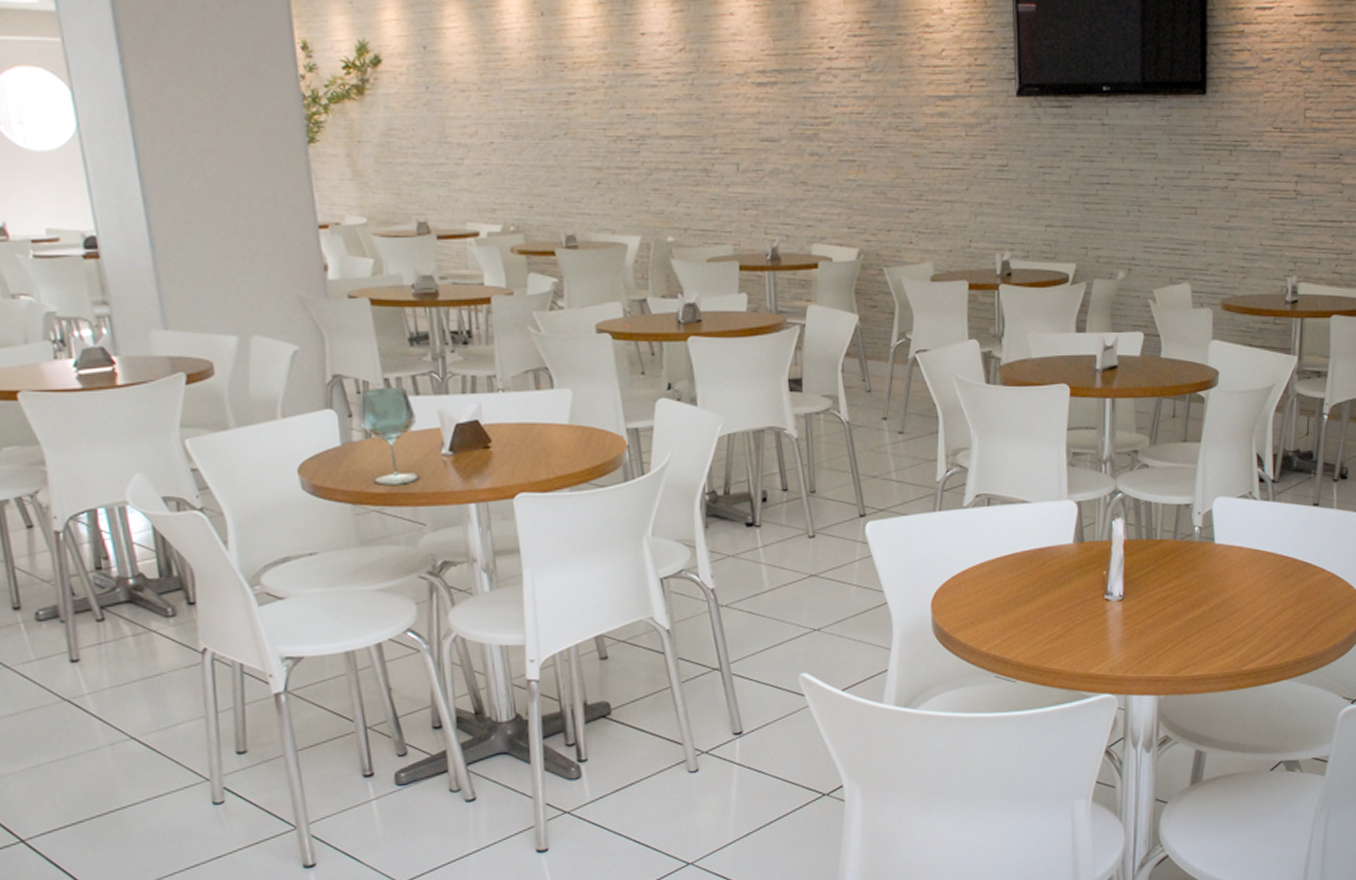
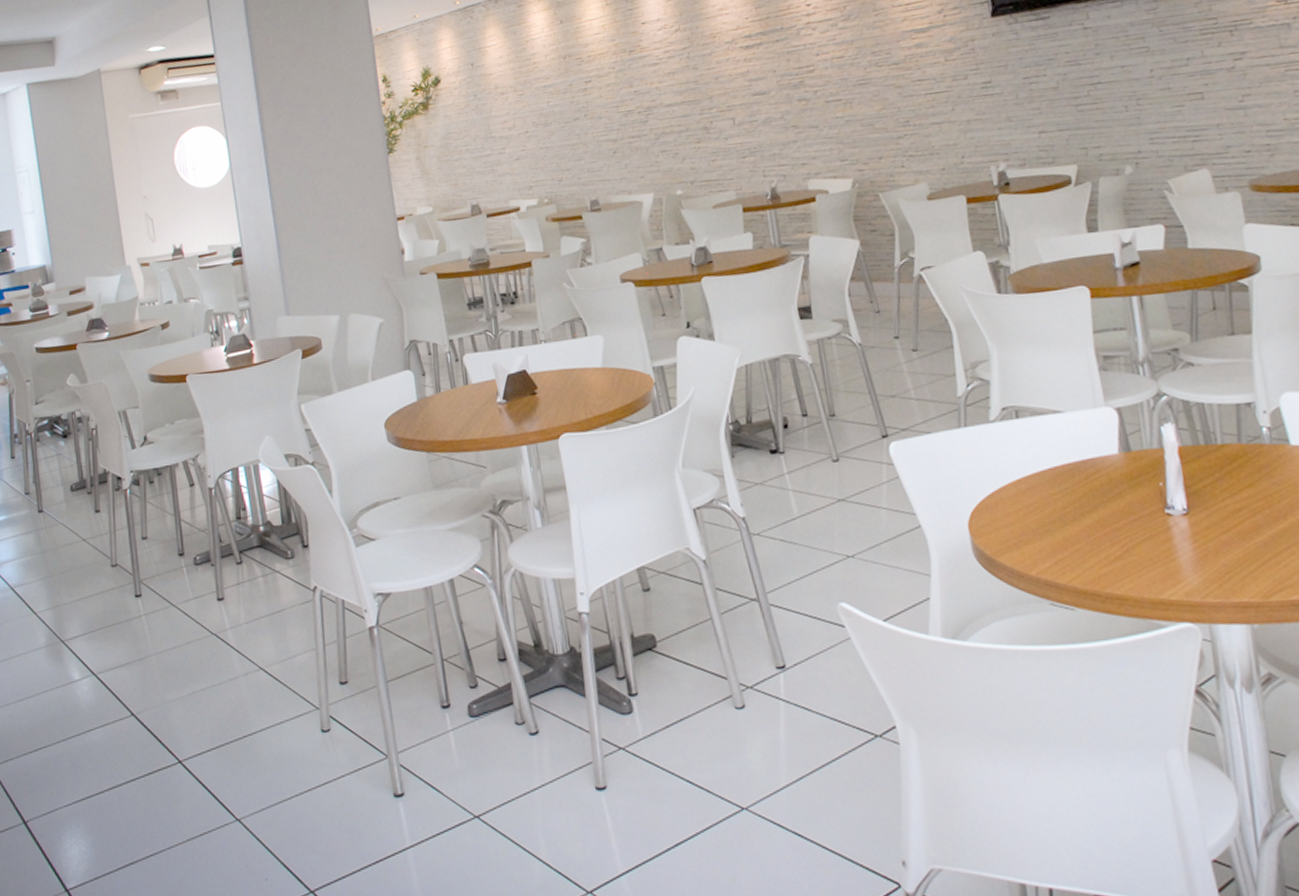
wine glass: present [359,387,418,485] -> none [430,346,479,434]

